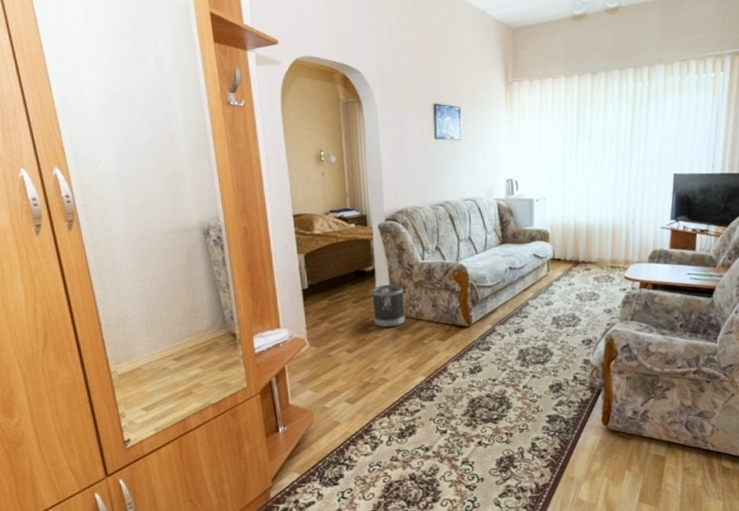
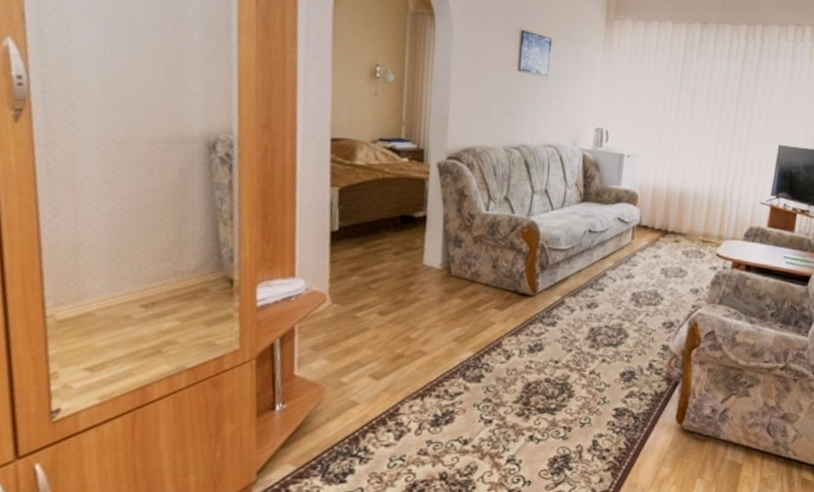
wastebasket: present [372,284,406,328] -> none [418,236,460,289]

